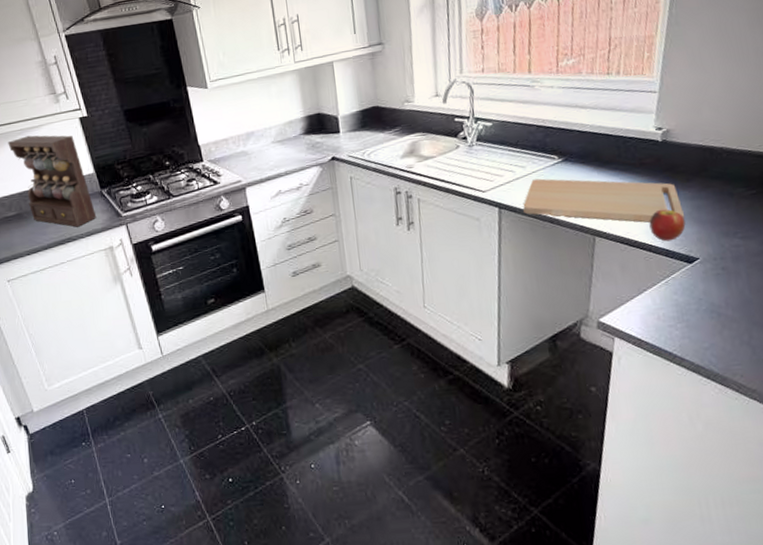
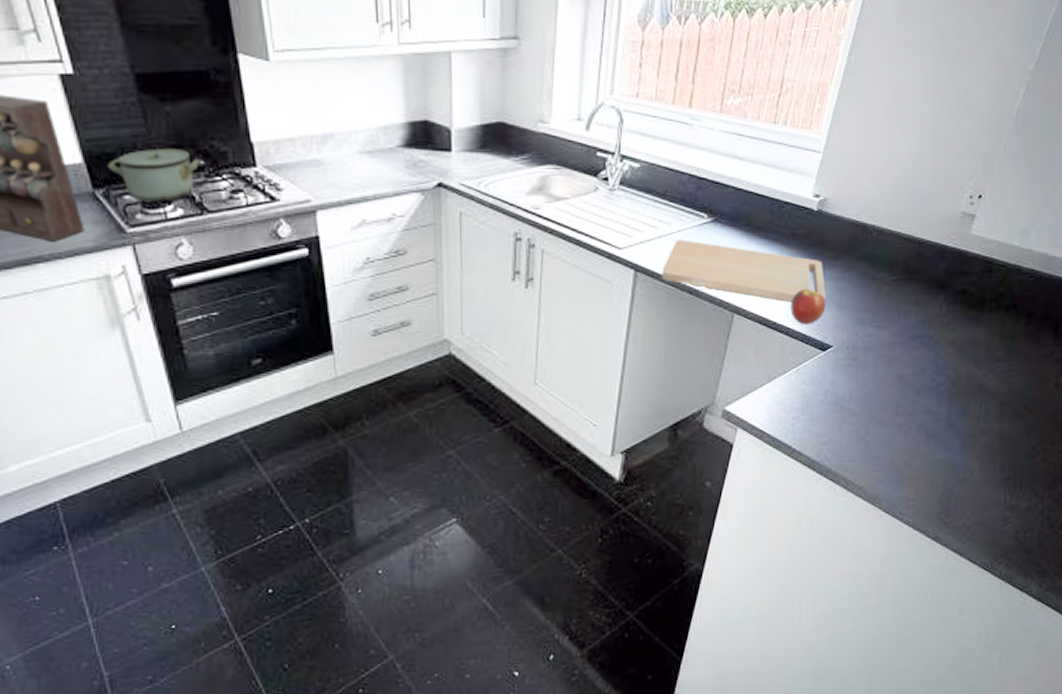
cooking pot: none [109,156,168,195] -> present [108,149,203,202]

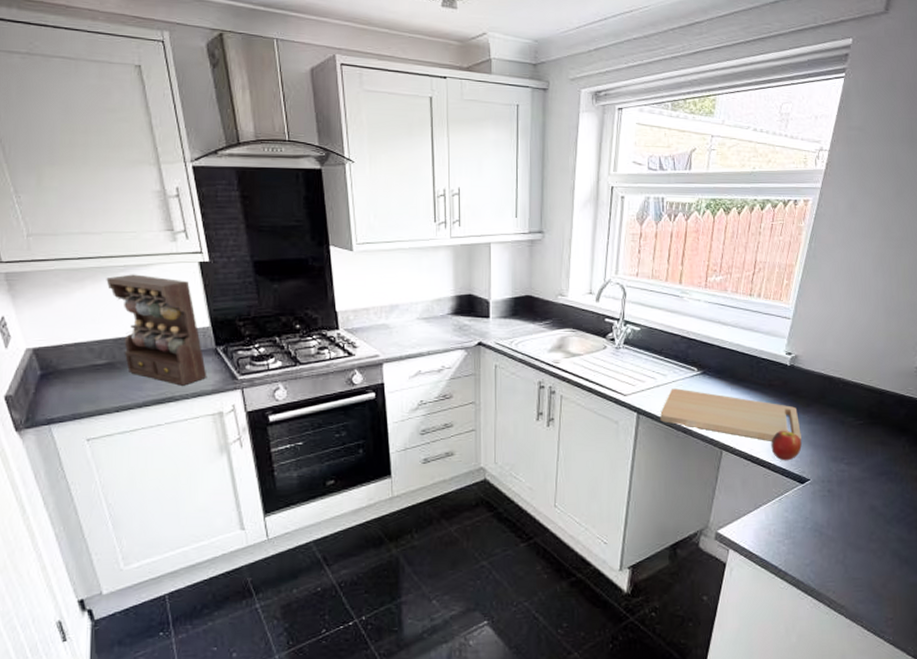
cooking pot: present [108,149,203,202] -> none [228,316,299,356]

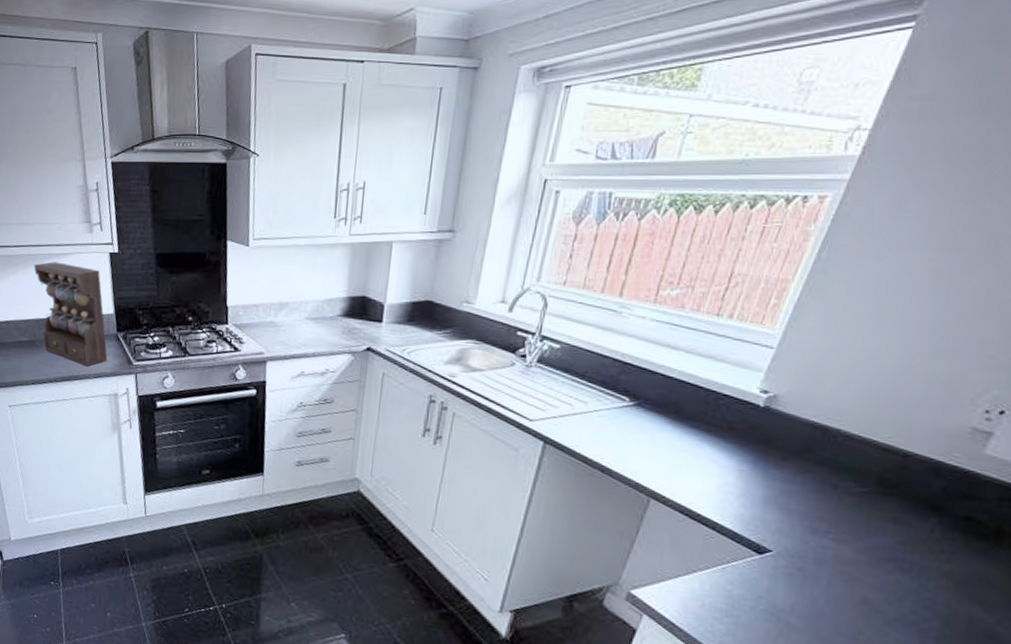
cutting board: present [660,388,801,441] -> none [572,419,768,502]
fruit: present [771,430,802,461] -> none [720,484,767,524]

